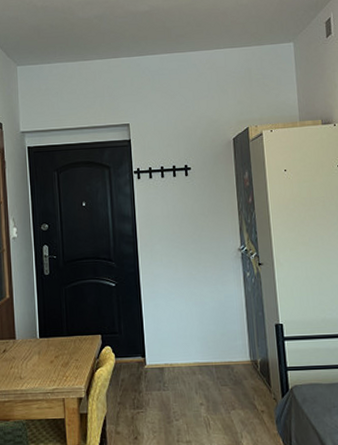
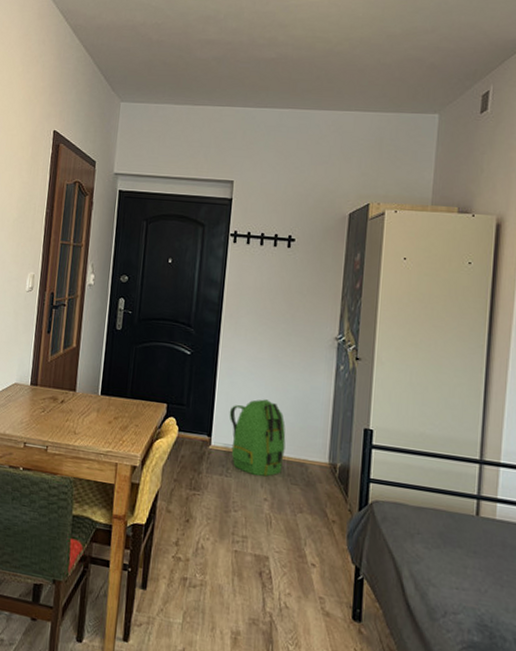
backpack: none [157,314,212,384] -> present [229,399,286,477]

